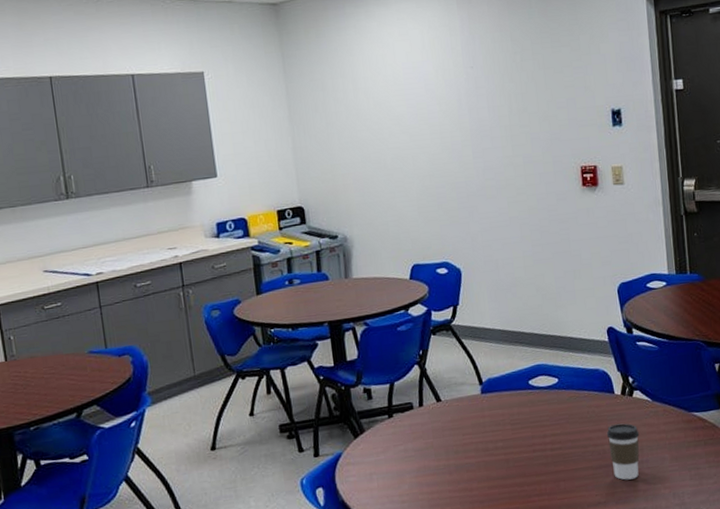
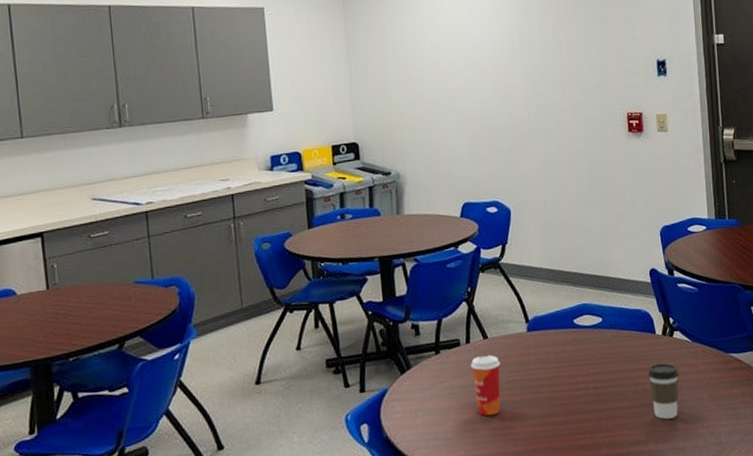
paper cup: none [424,418,456,479] -> present [470,355,501,417]

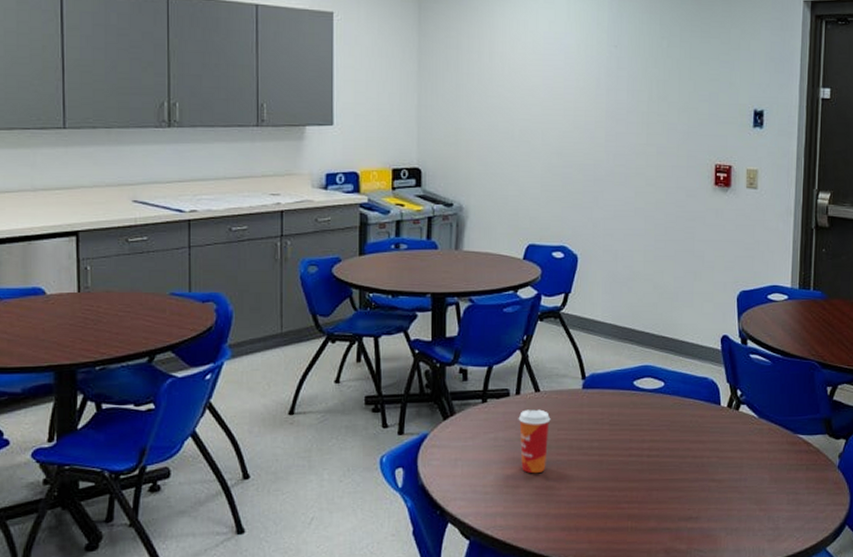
coffee cup: present [647,363,679,420] -> none [707,437,741,497]

